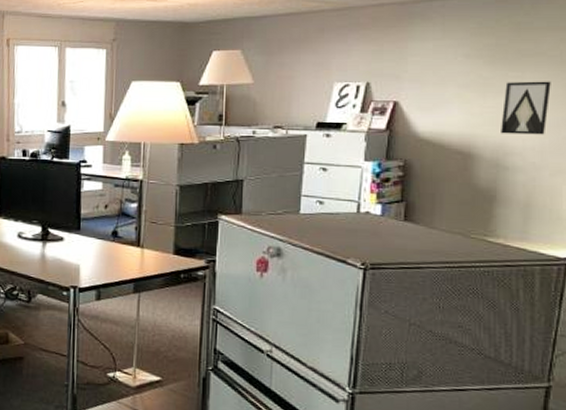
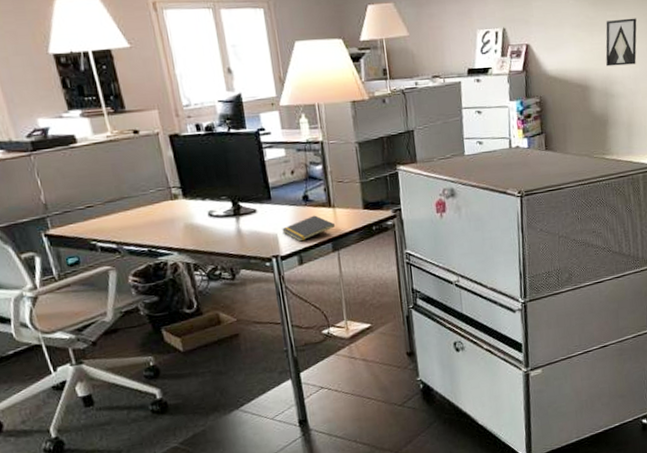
notepad: none [85,252,141,277] -> present [282,215,336,242]

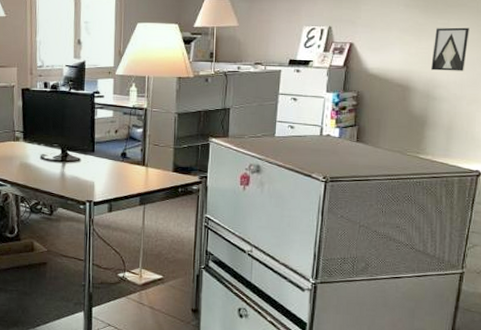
notepad: present [282,215,336,242] -> none [99,171,146,192]

